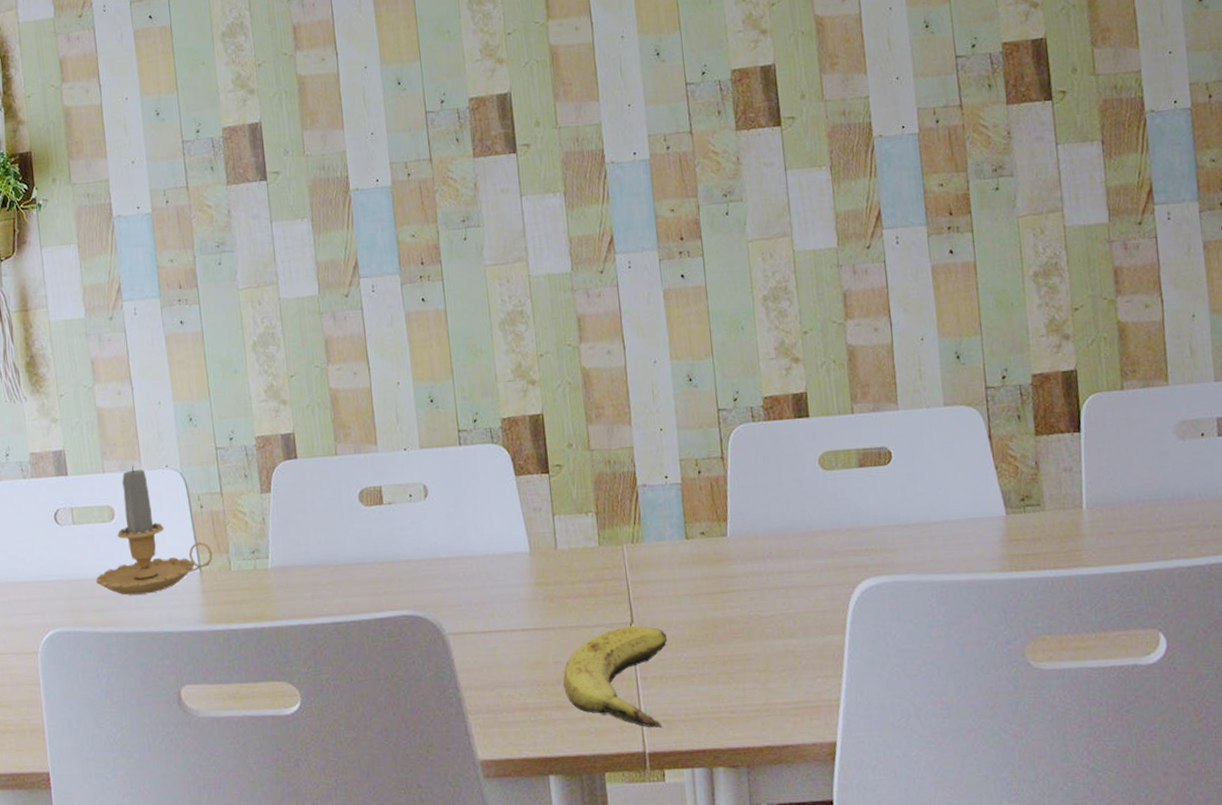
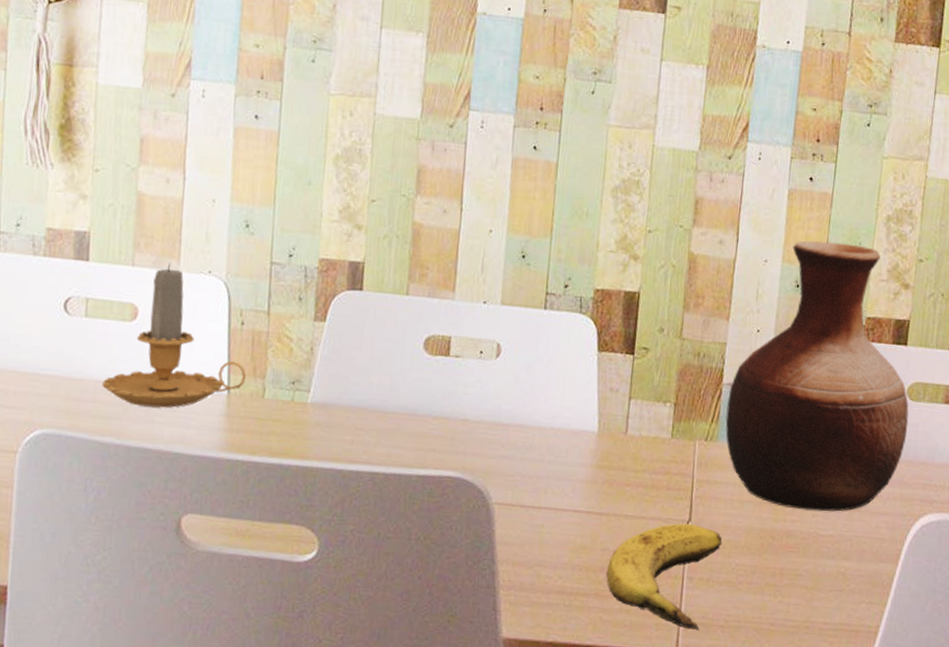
vase: none [645,329,828,595] -> present [725,240,909,512]

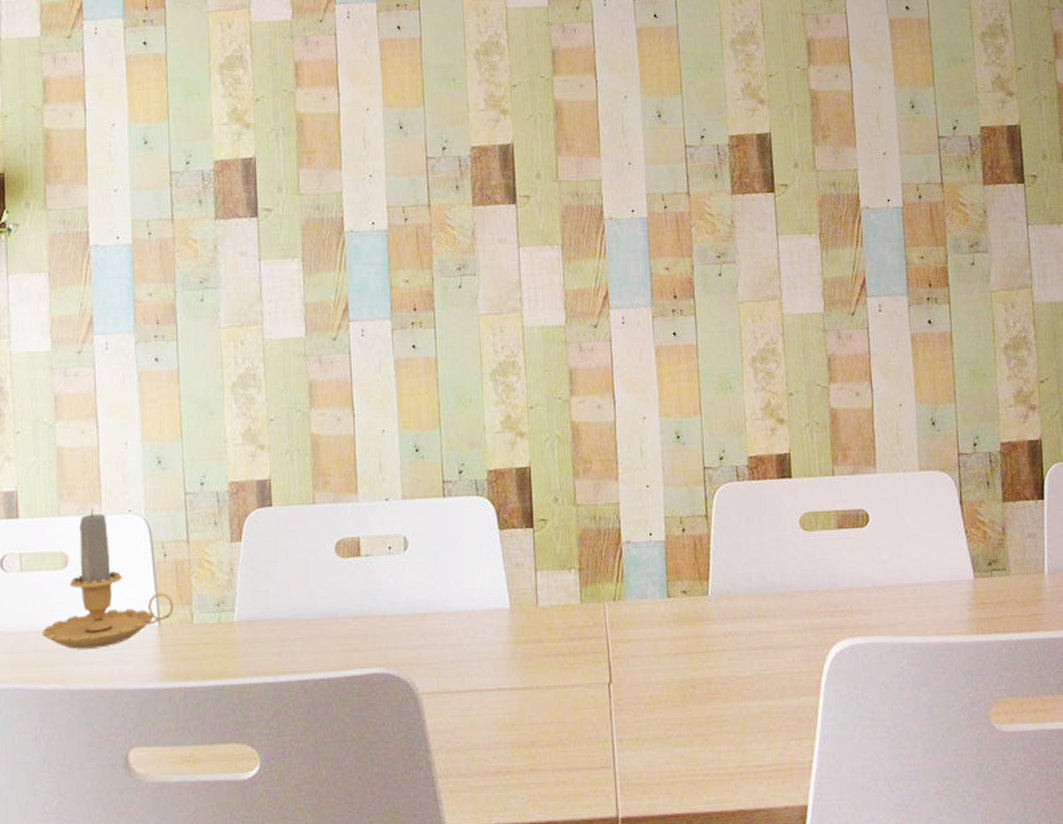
banana: present [606,523,722,630] -> none [538,685,646,791]
vase: present [725,240,909,512] -> none [629,389,807,655]

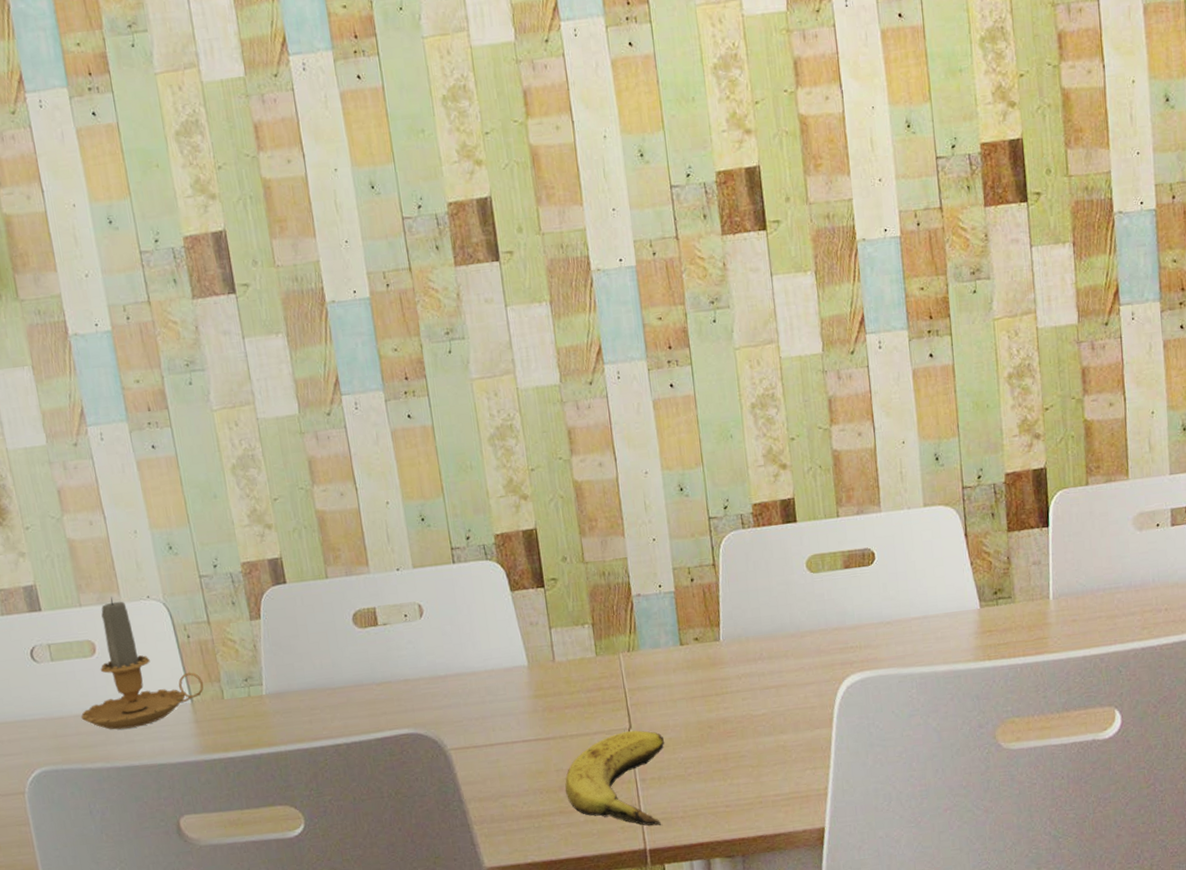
banana: none [538,685,646,791] -> present [565,730,665,826]

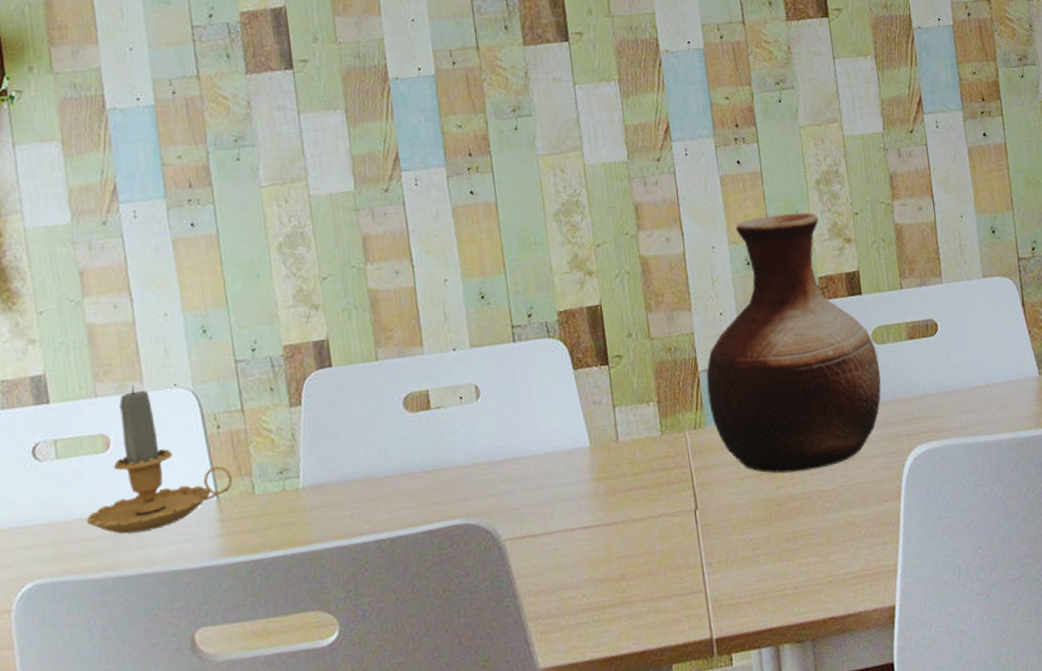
banana: present [565,730,665,826] -> none [627,511,732,613]
vase: none [639,437,815,697] -> present [706,212,881,473]

